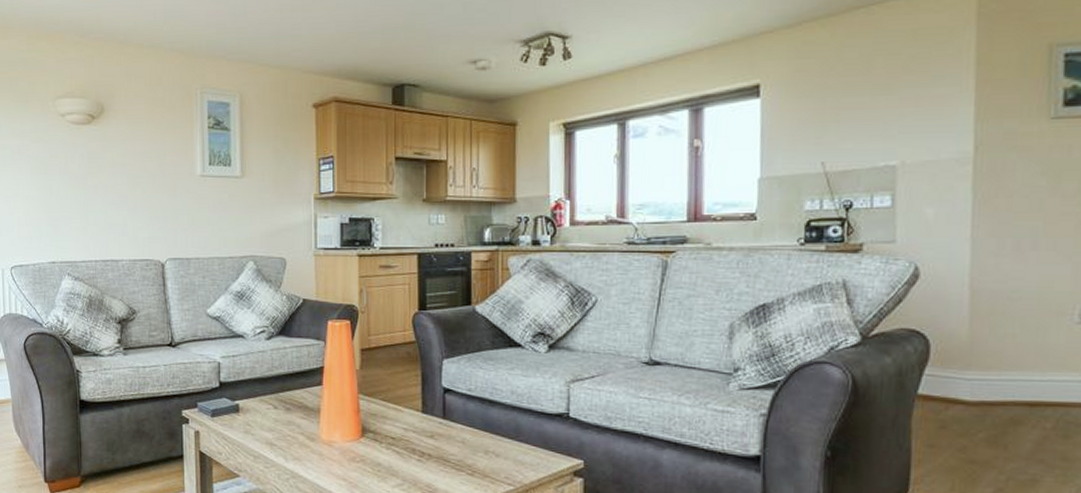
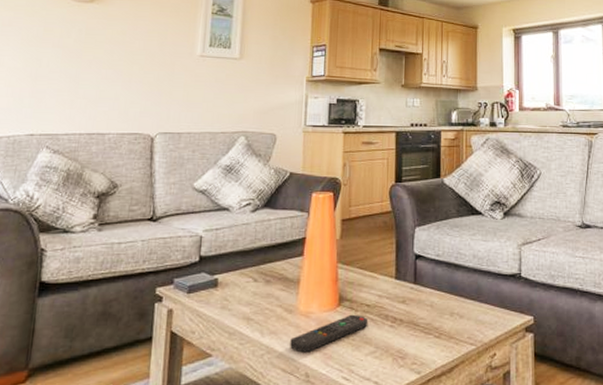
remote control: none [314,446,394,480] -> present [290,314,369,353]

